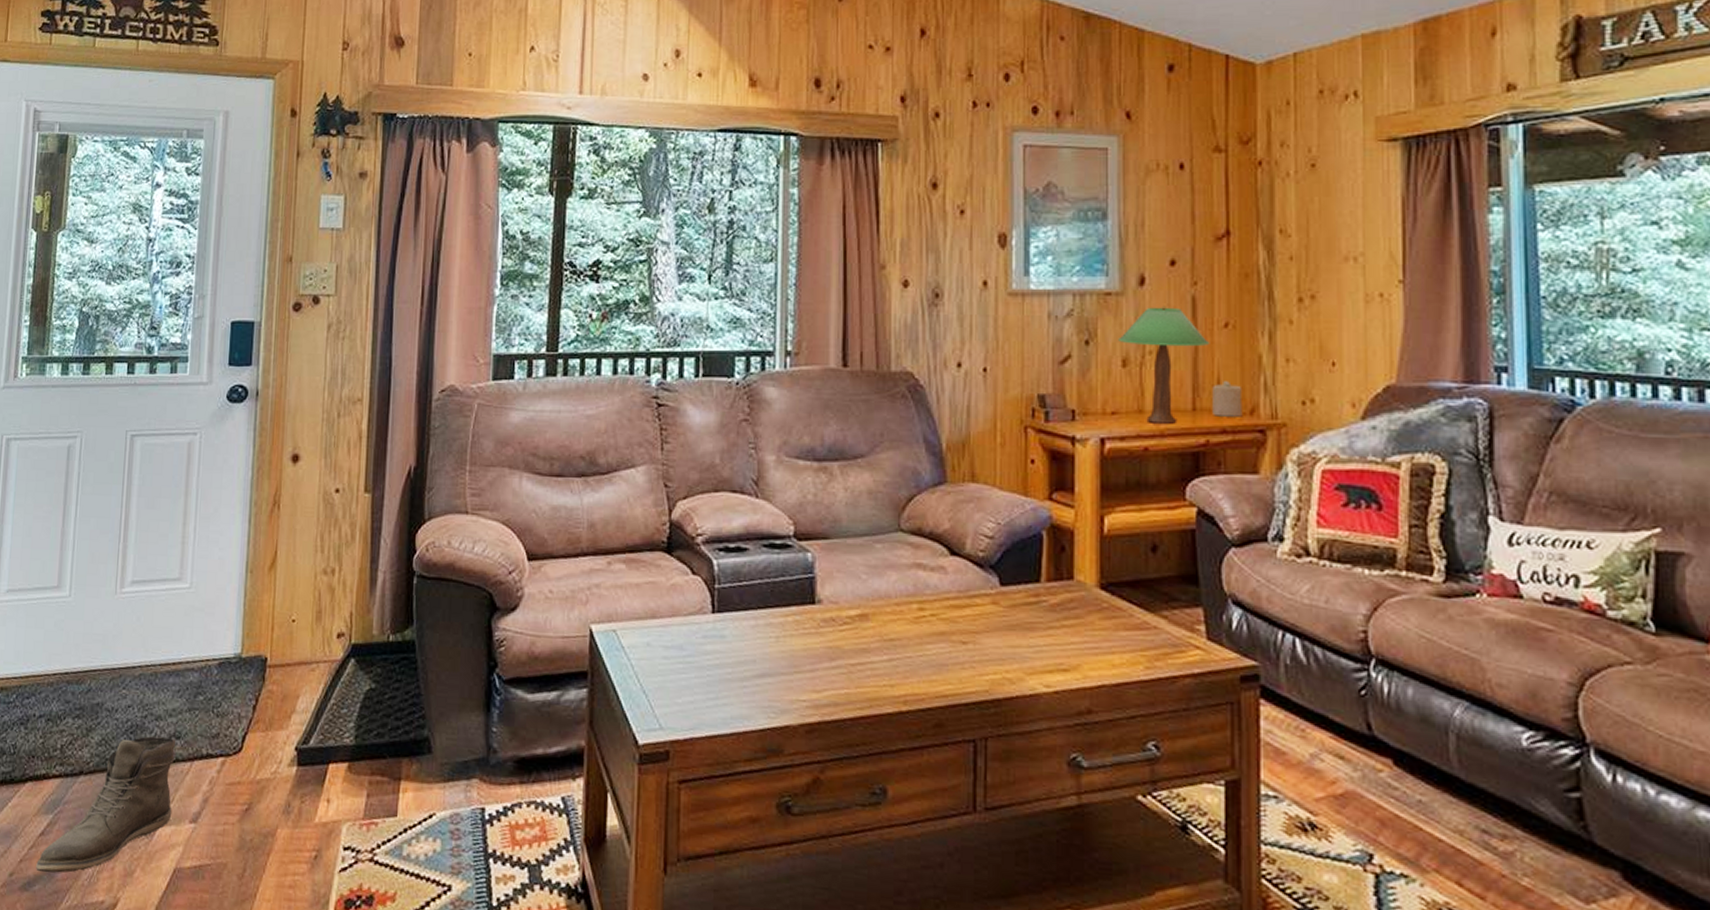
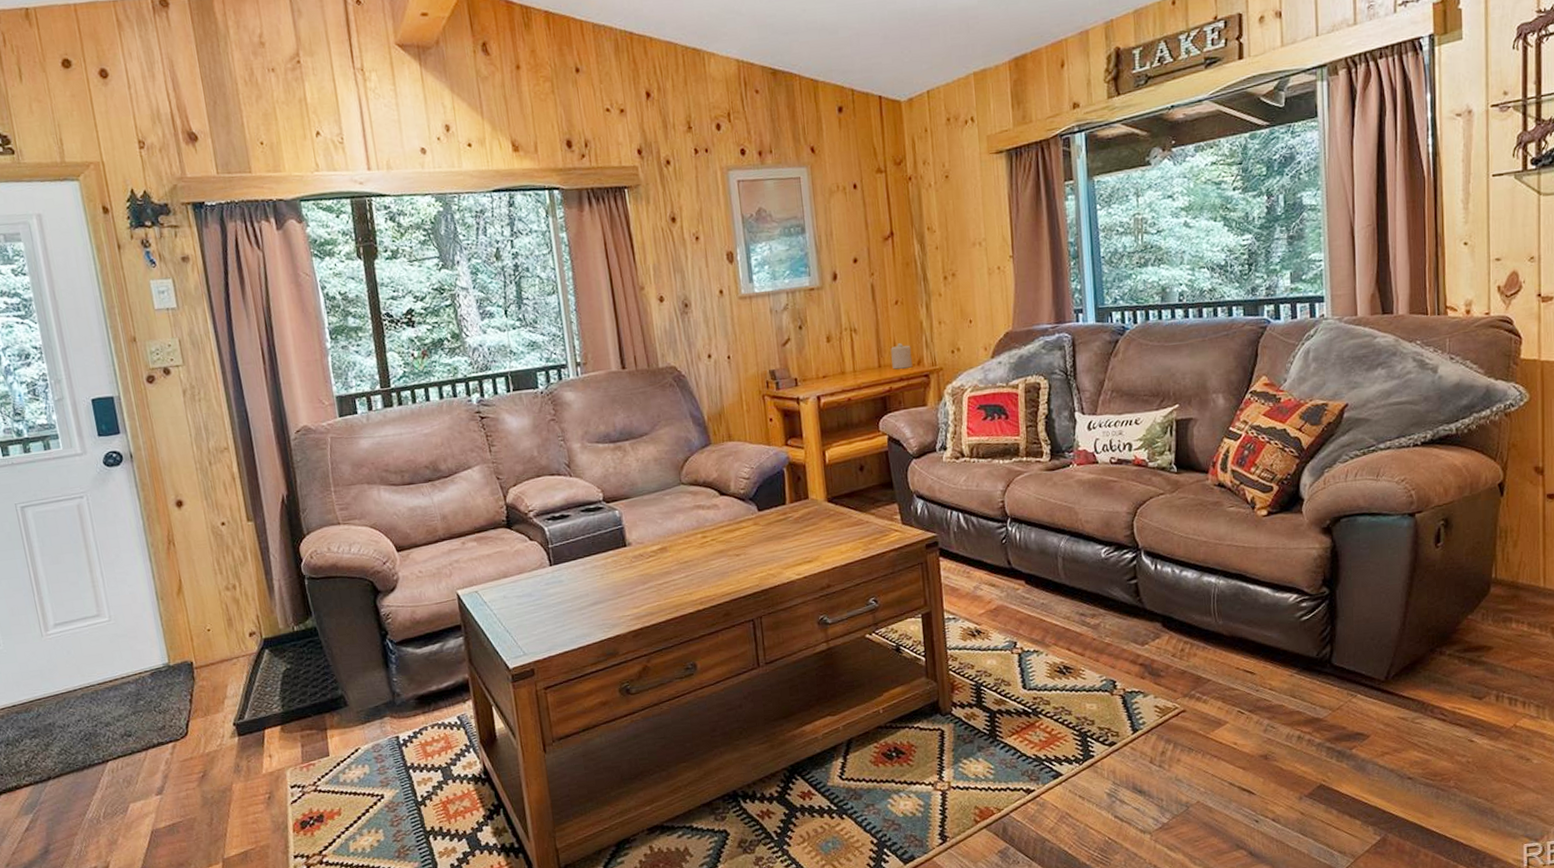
boot: present [36,736,175,873] -> none [28,737,140,858]
table lamp: present [1118,305,1210,425] -> none [822,293,887,381]

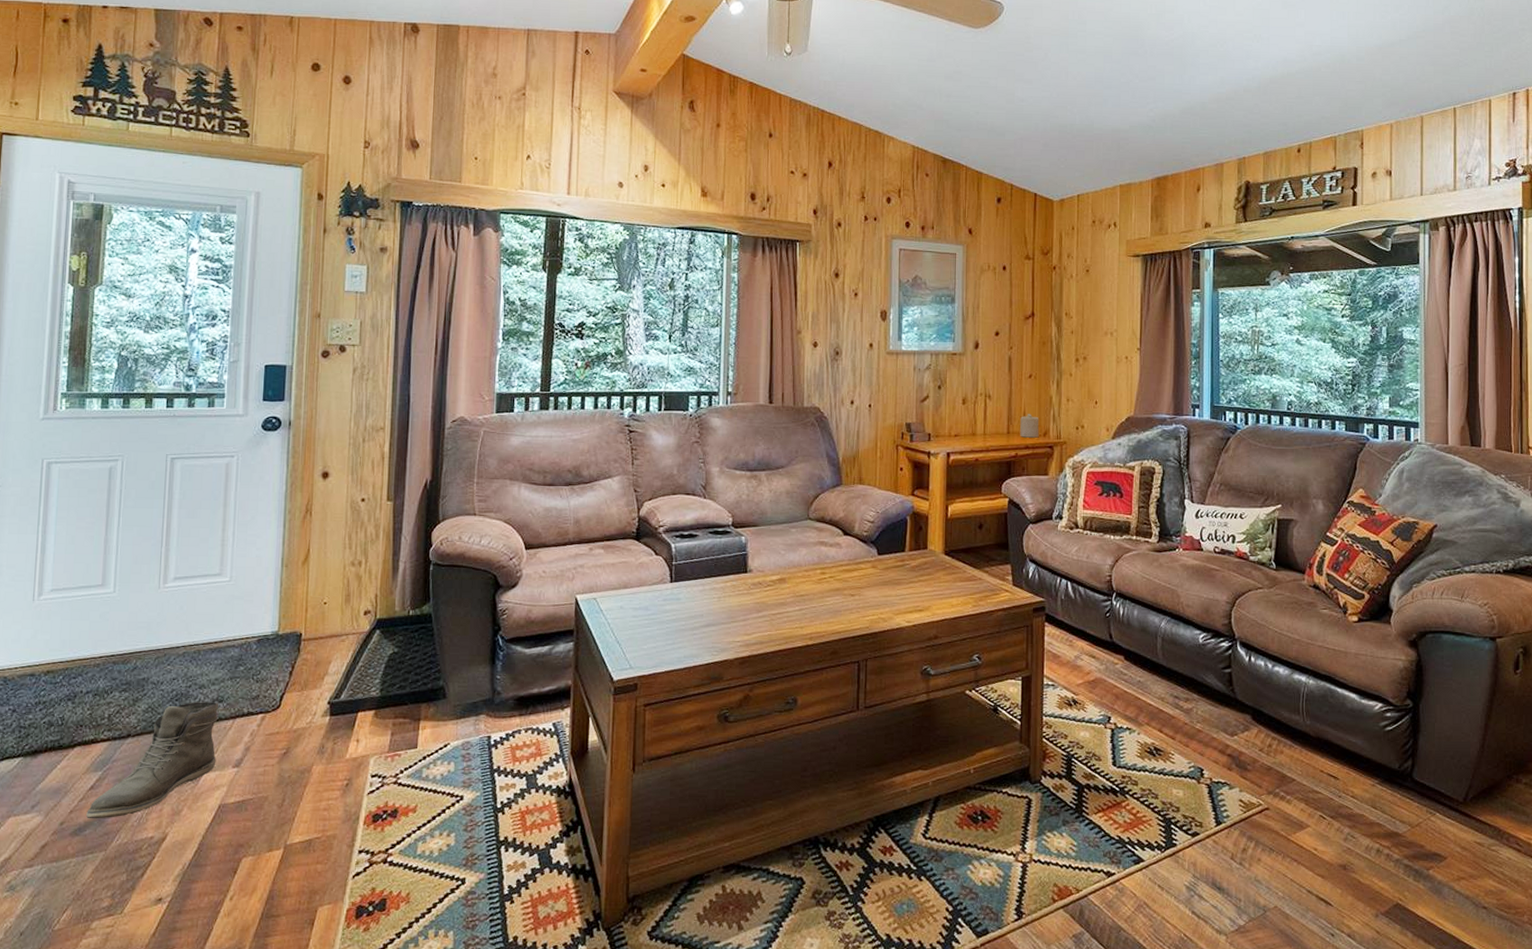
boot: none [28,737,140,858] -> present [86,701,218,819]

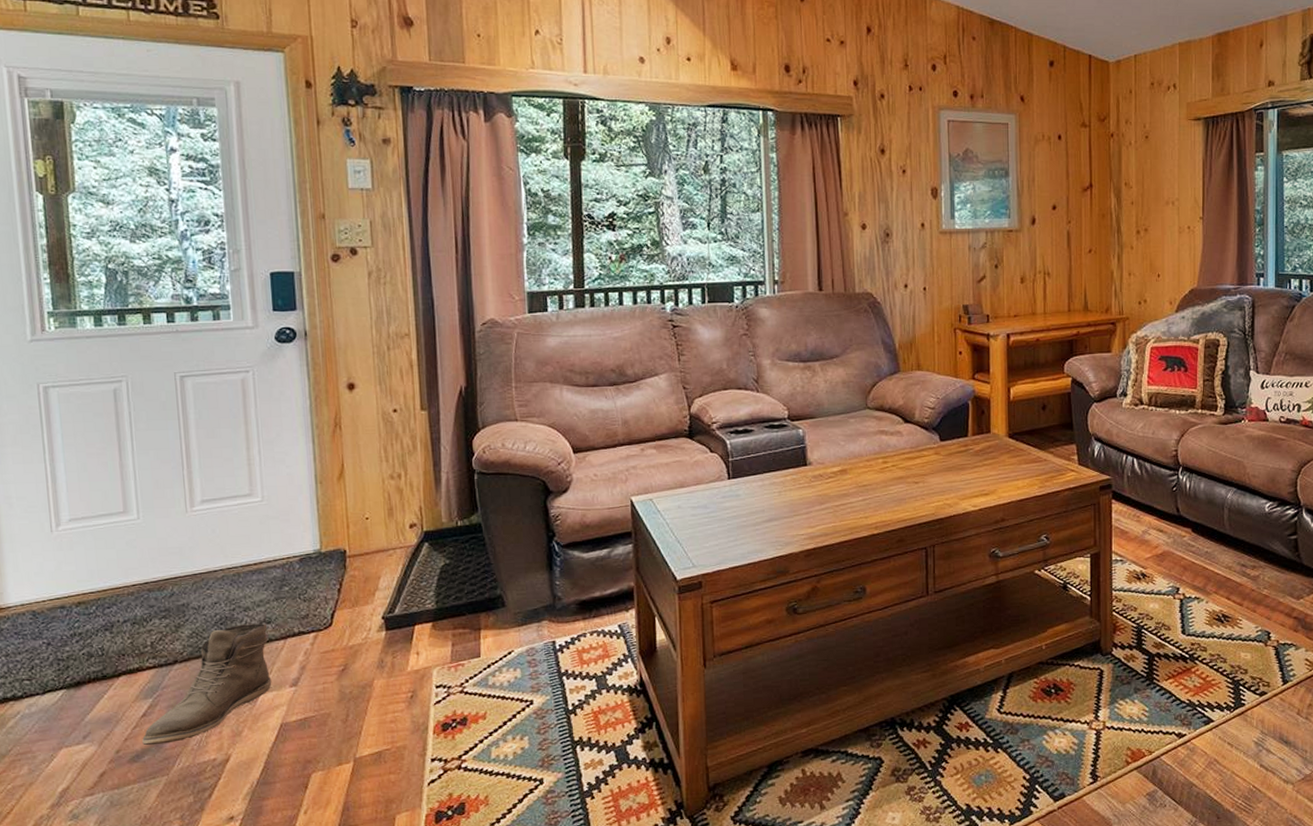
candle: present [1020,414,1039,438] -> none [1081,290,1101,315]

